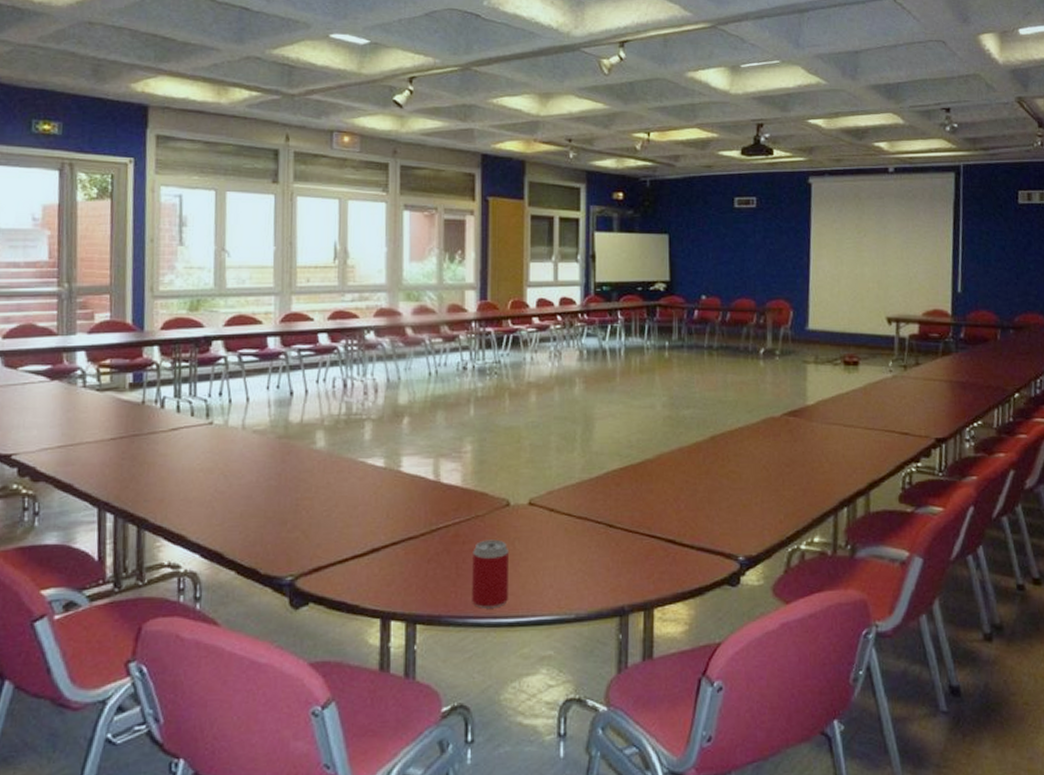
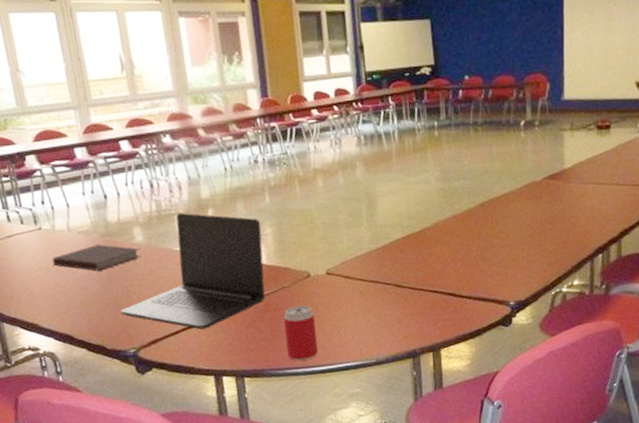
notebook: none [217,447,321,478] -> present [52,244,142,271]
laptop: none [284,418,461,559] -> present [121,212,265,330]

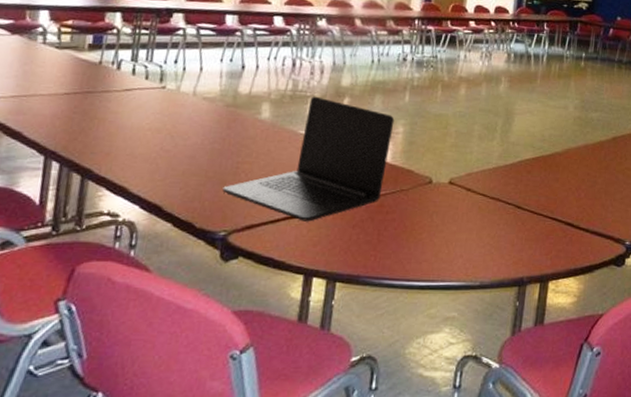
notebook: present [52,244,142,271] -> none [165,114,264,142]
beverage can: present [283,305,318,361] -> none [389,211,428,272]

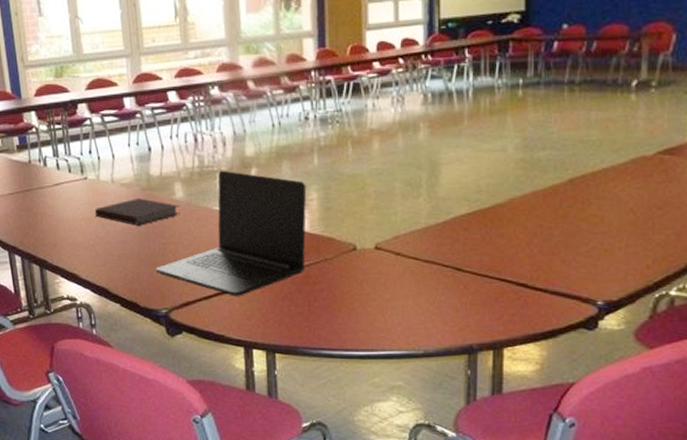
notebook: none [165,114,264,142] -> present [94,198,181,226]

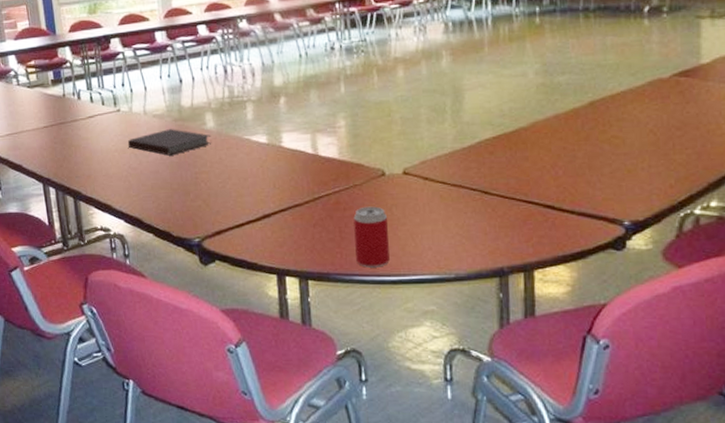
laptop: present [156,170,307,296] -> none [188,100,335,224]
beverage can: none [323,281,358,342] -> present [353,206,390,268]

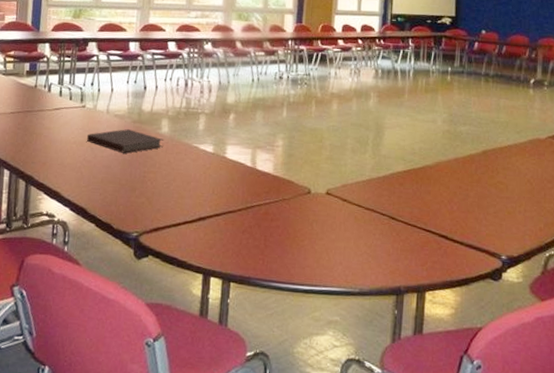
beverage can: present [353,206,390,268] -> none [276,219,309,276]

